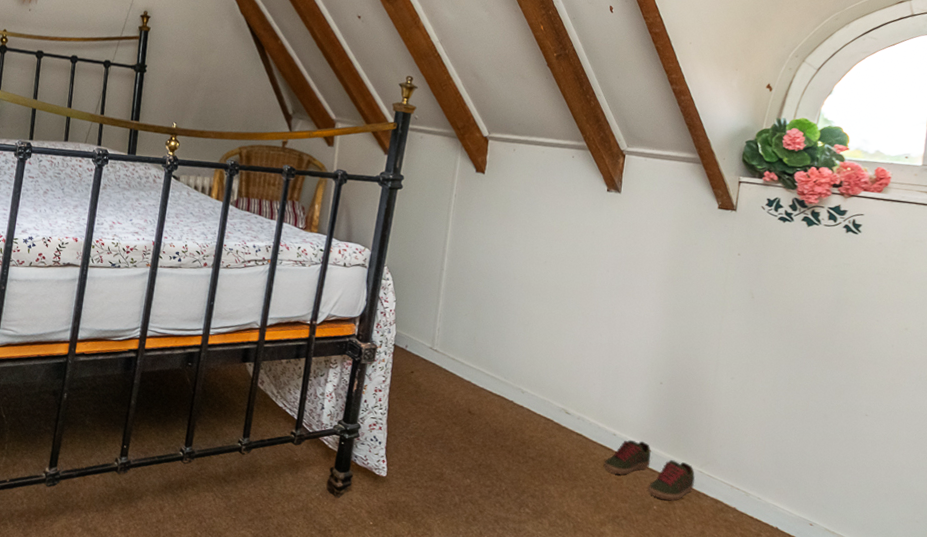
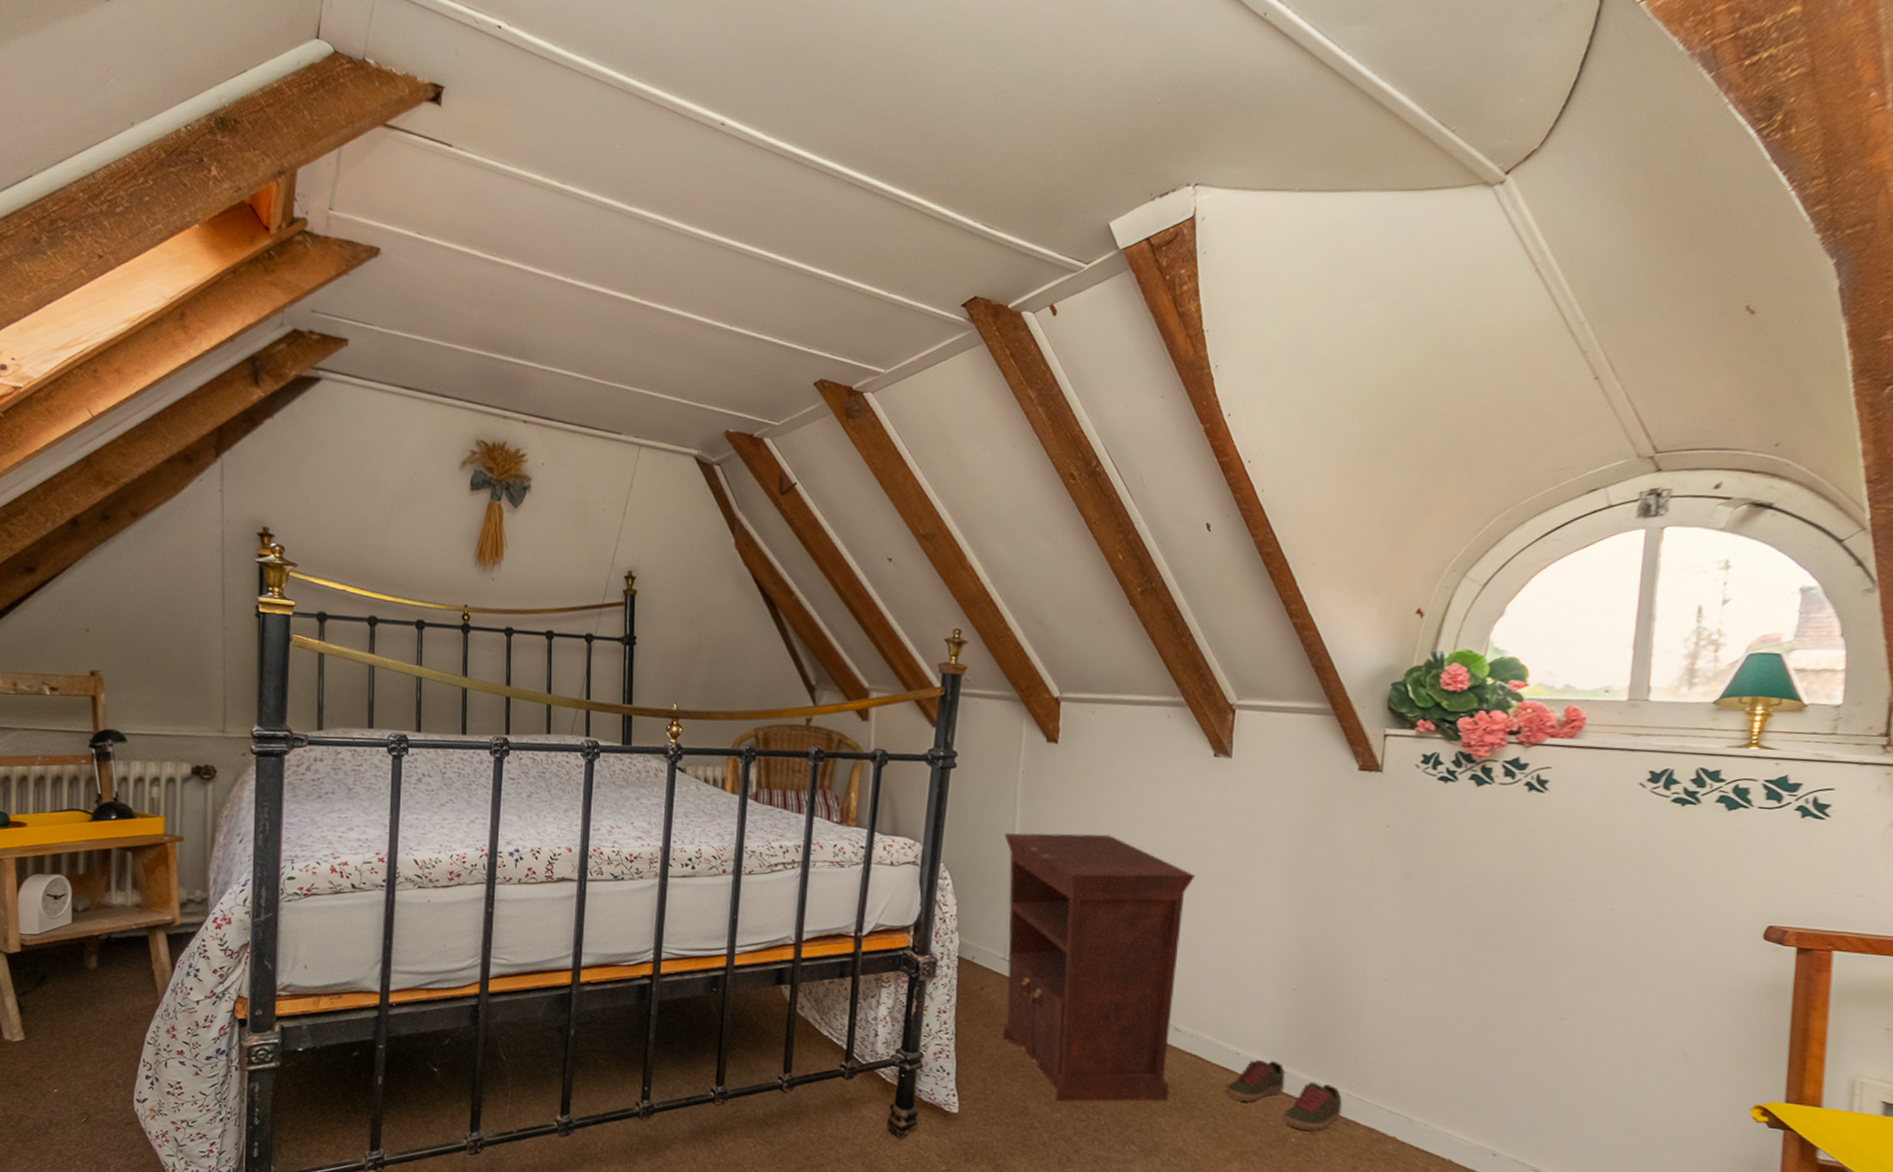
nightstand: none [426,244,588,472] -> present [1002,832,1196,1102]

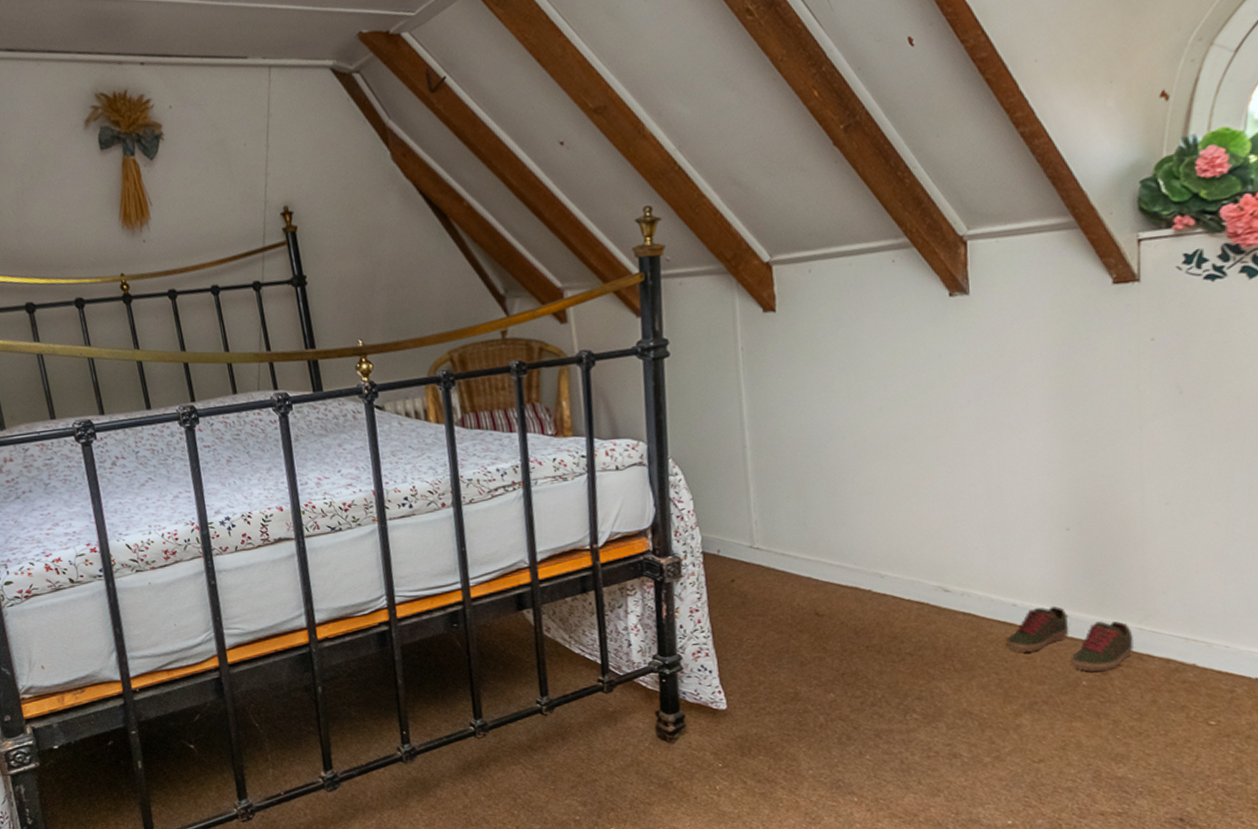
nightstand: present [1002,832,1196,1102] -> none [732,399,945,682]

